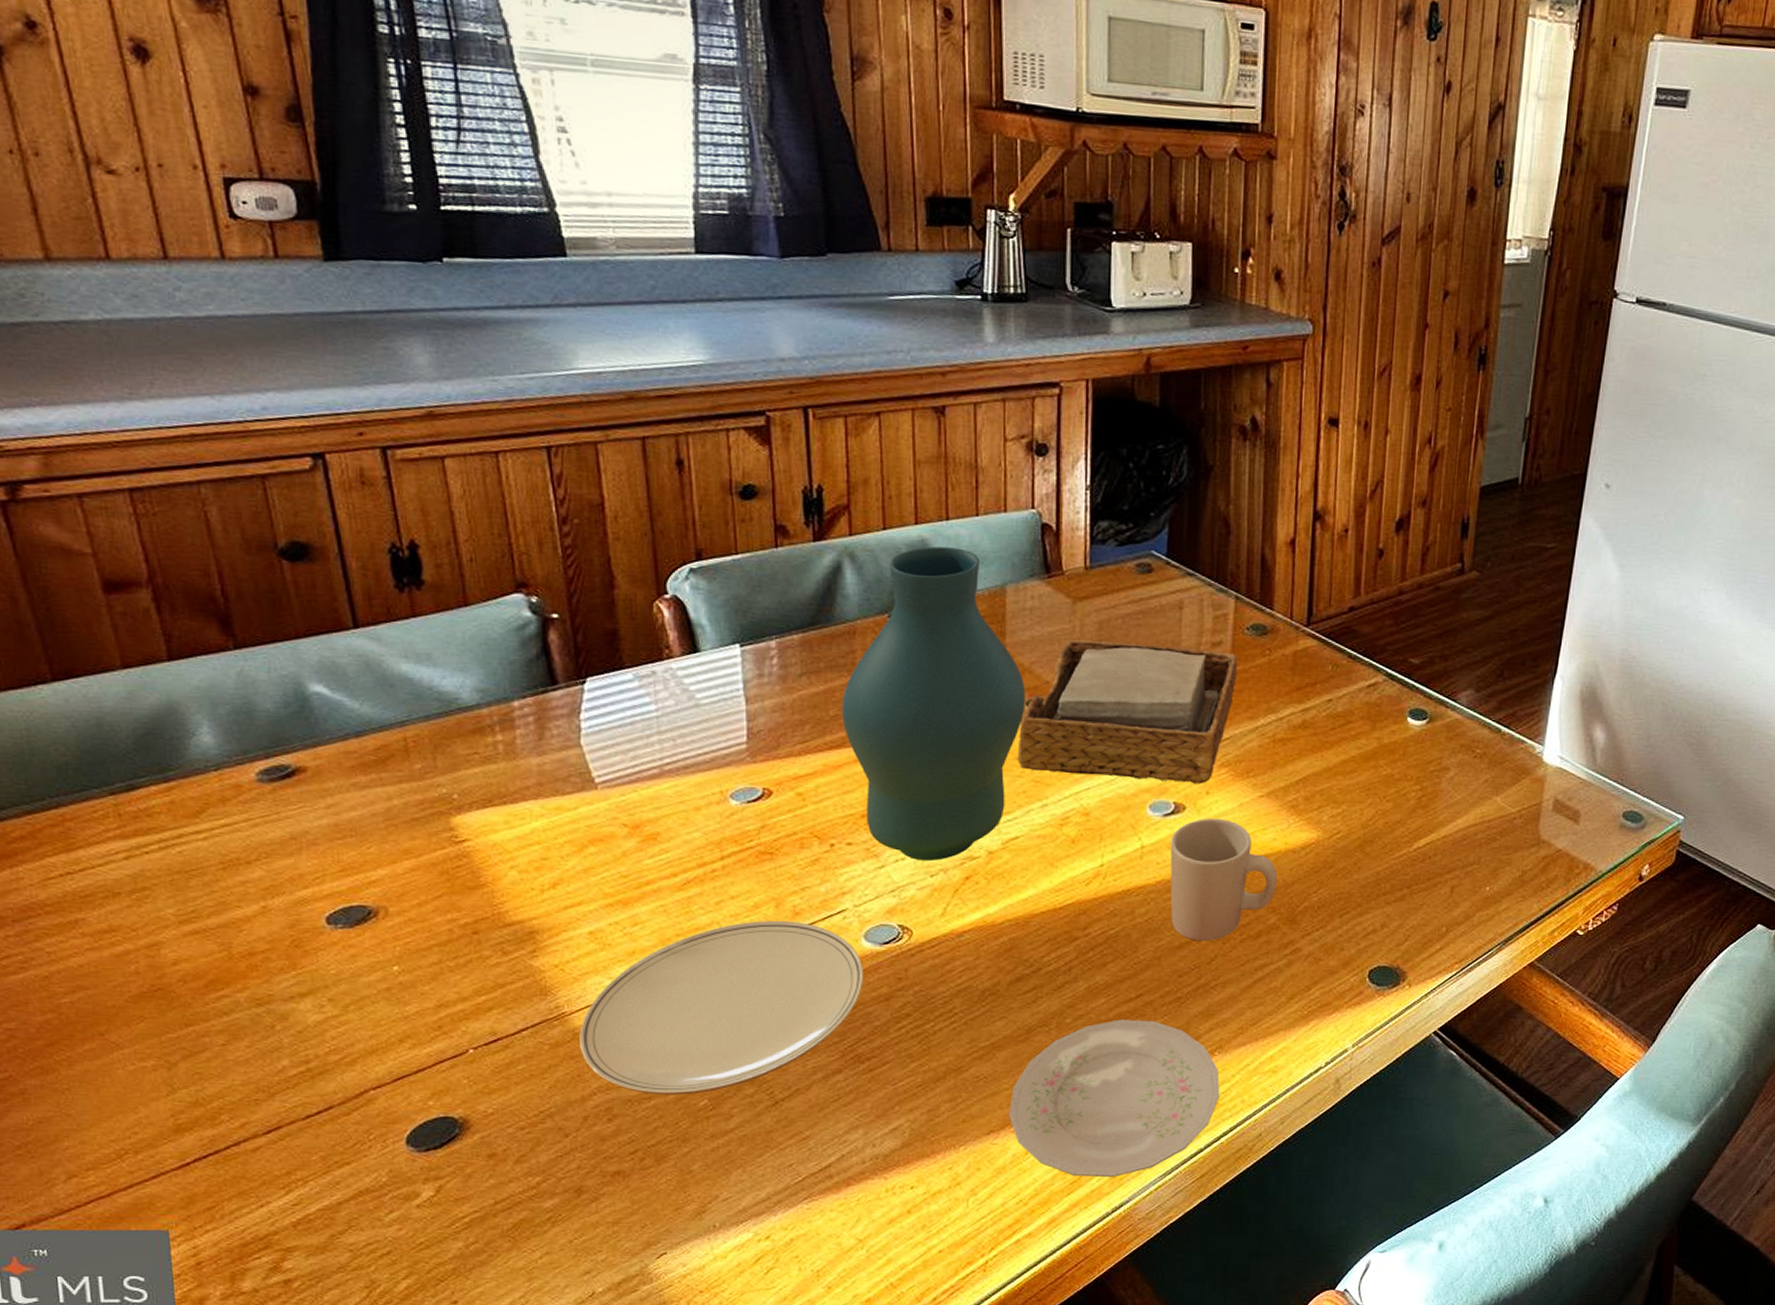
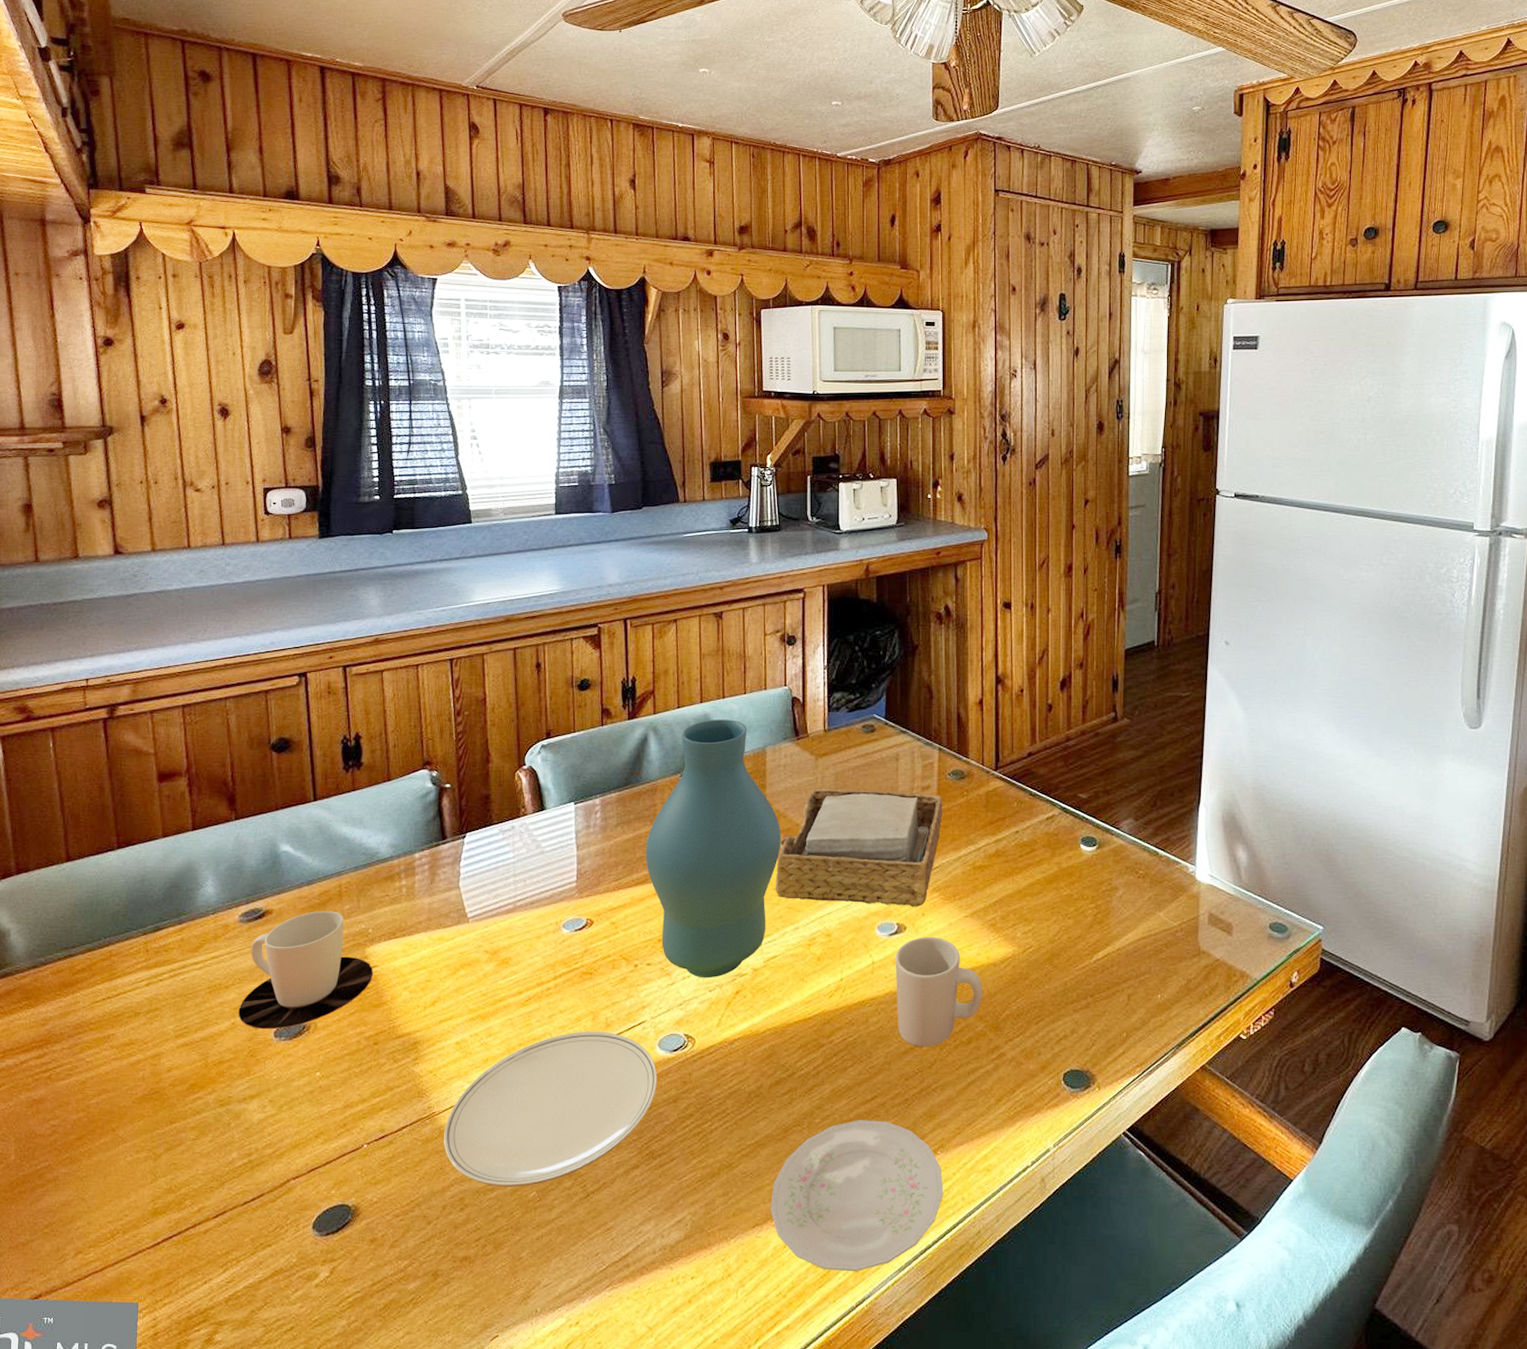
cup: none [269,769,465,915] -> present [238,910,374,1030]

